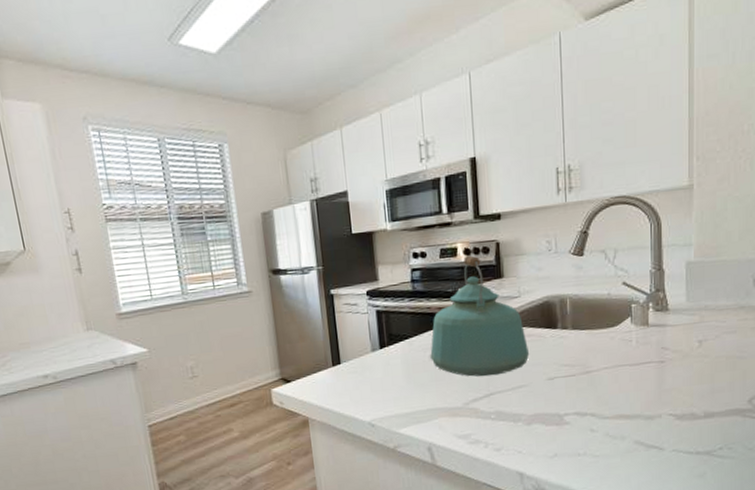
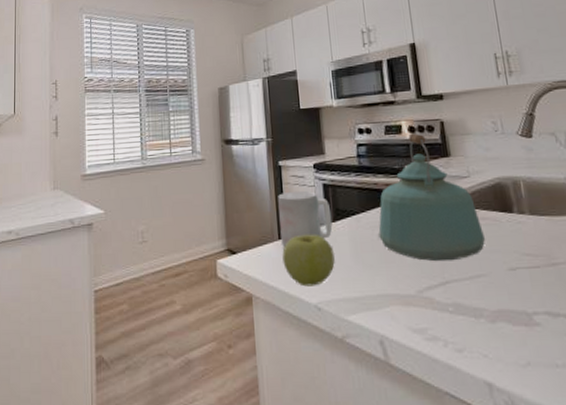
mug: none [331,318,386,374] -> present [278,190,333,248]
apple: none [336,359,388,407] -> present [282,234,335,287]

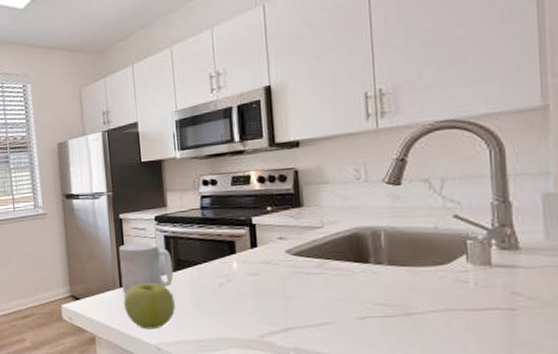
kettle: present [378,133,486,262] -> none [220,183,336,310]

